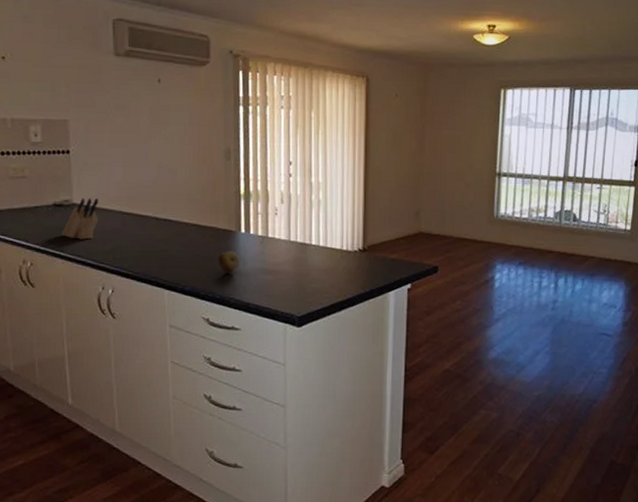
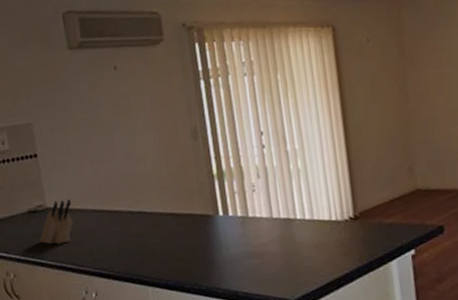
fruit: present [218,251,240,273] -> none [198,237,222,262]

